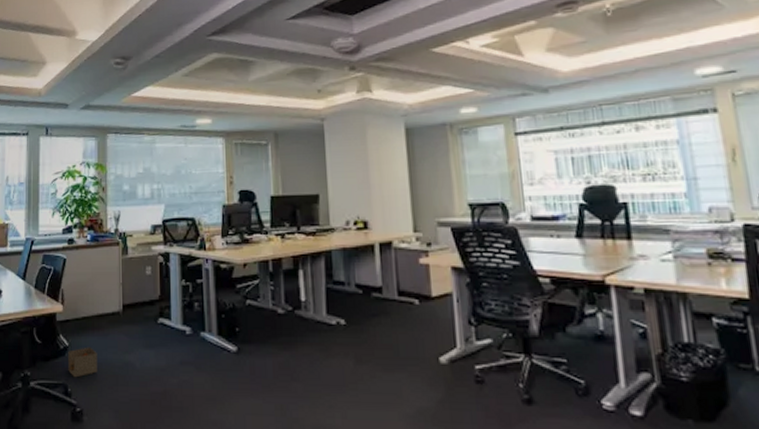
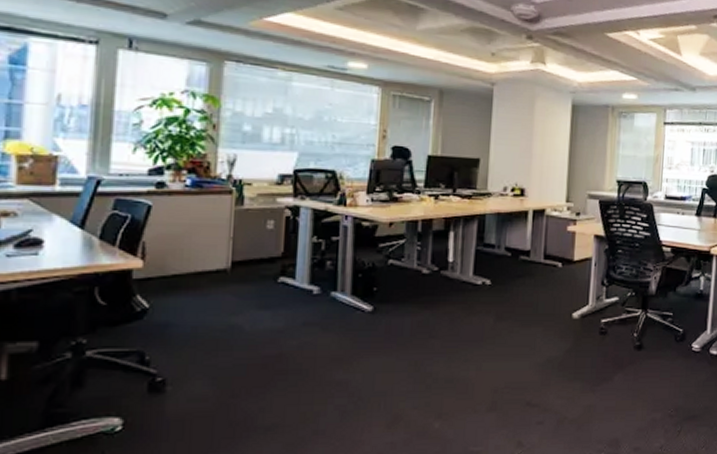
cardboard box: present [68,347,97,378] -> none [147,308,191,344]

